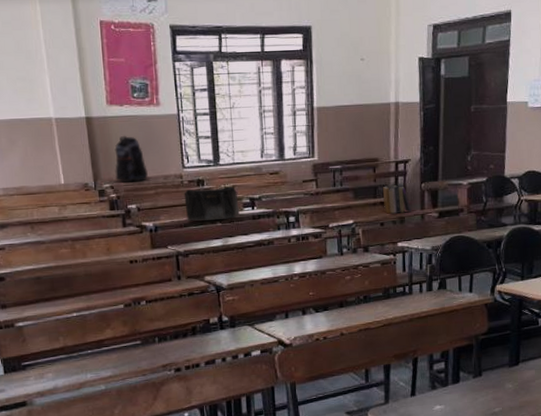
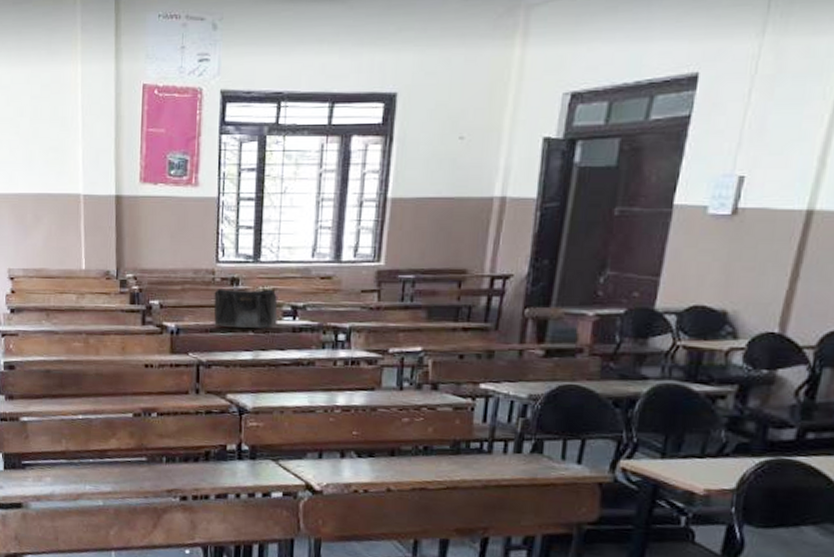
backpack: present [114,135,148,183] -> none [140,219,176,274]
books: present [382,185,411,214] -> none [467,307,506,346]

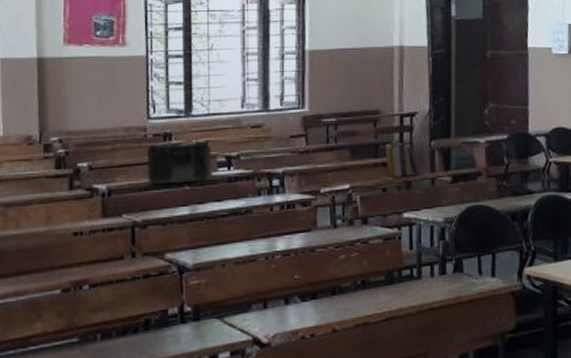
books: none [467,307,506,346] -> present [384,142,419,177]

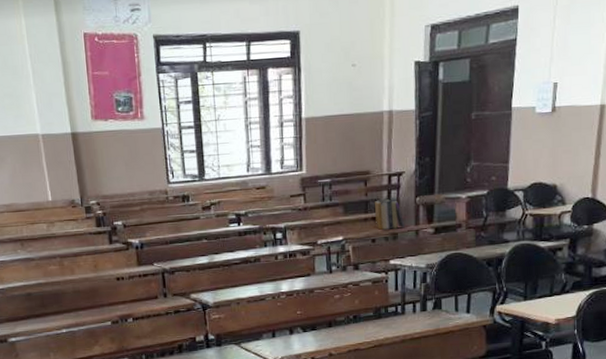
saddlebag: present [147,141,213,184] -> none [169,202,226,238]

